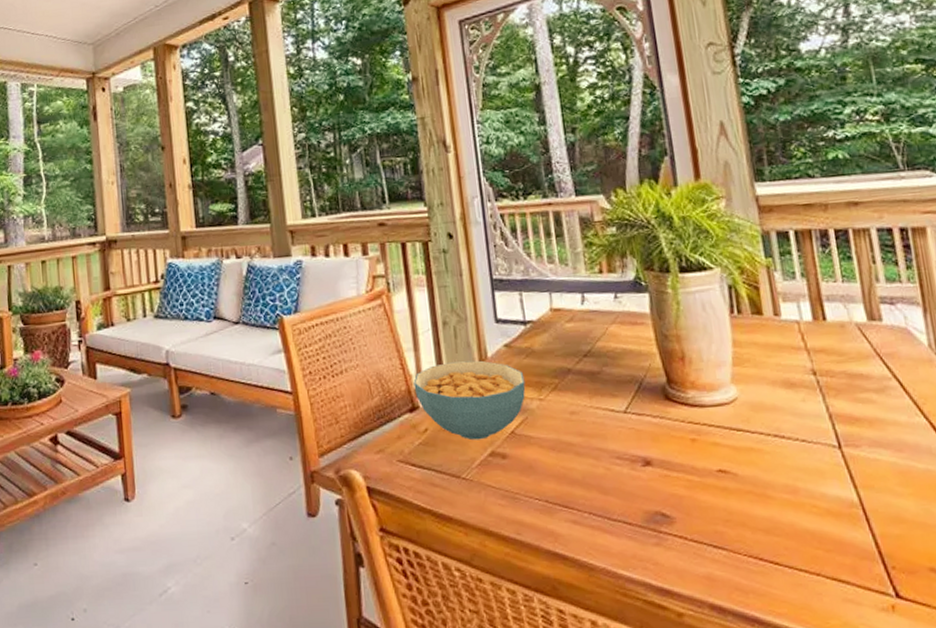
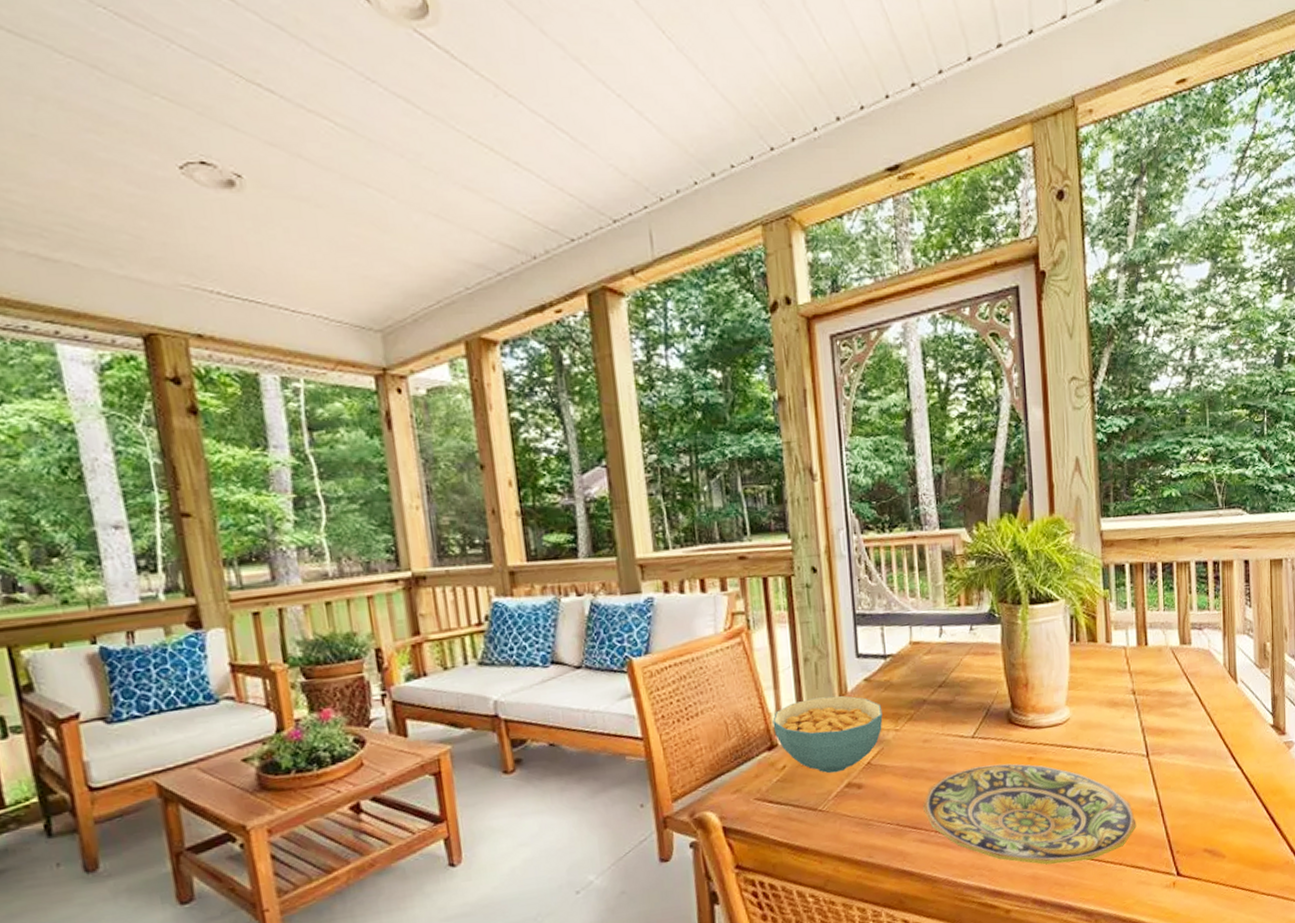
plate: none [573,443,835,566] -> present [923,763,1137,865]

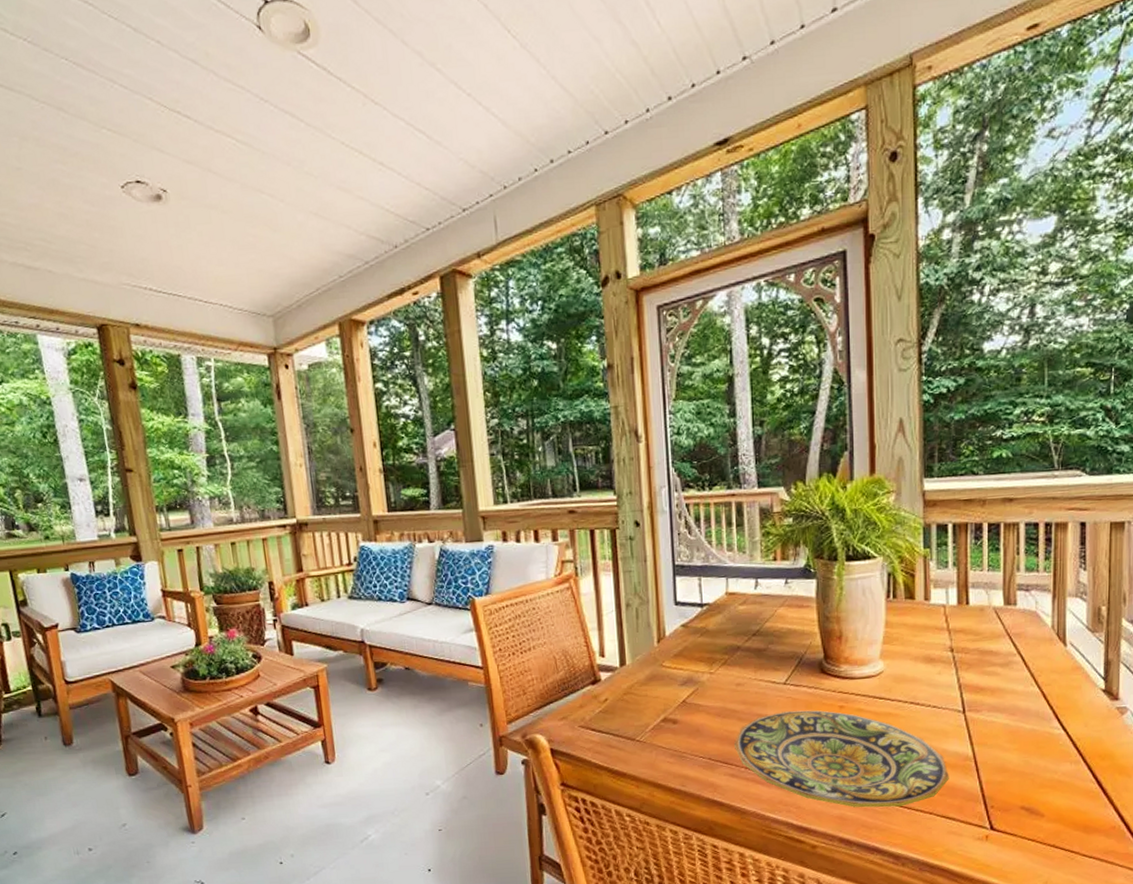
cereal bowl: present [772,695,883,774] -> none [596,639,698,709]

